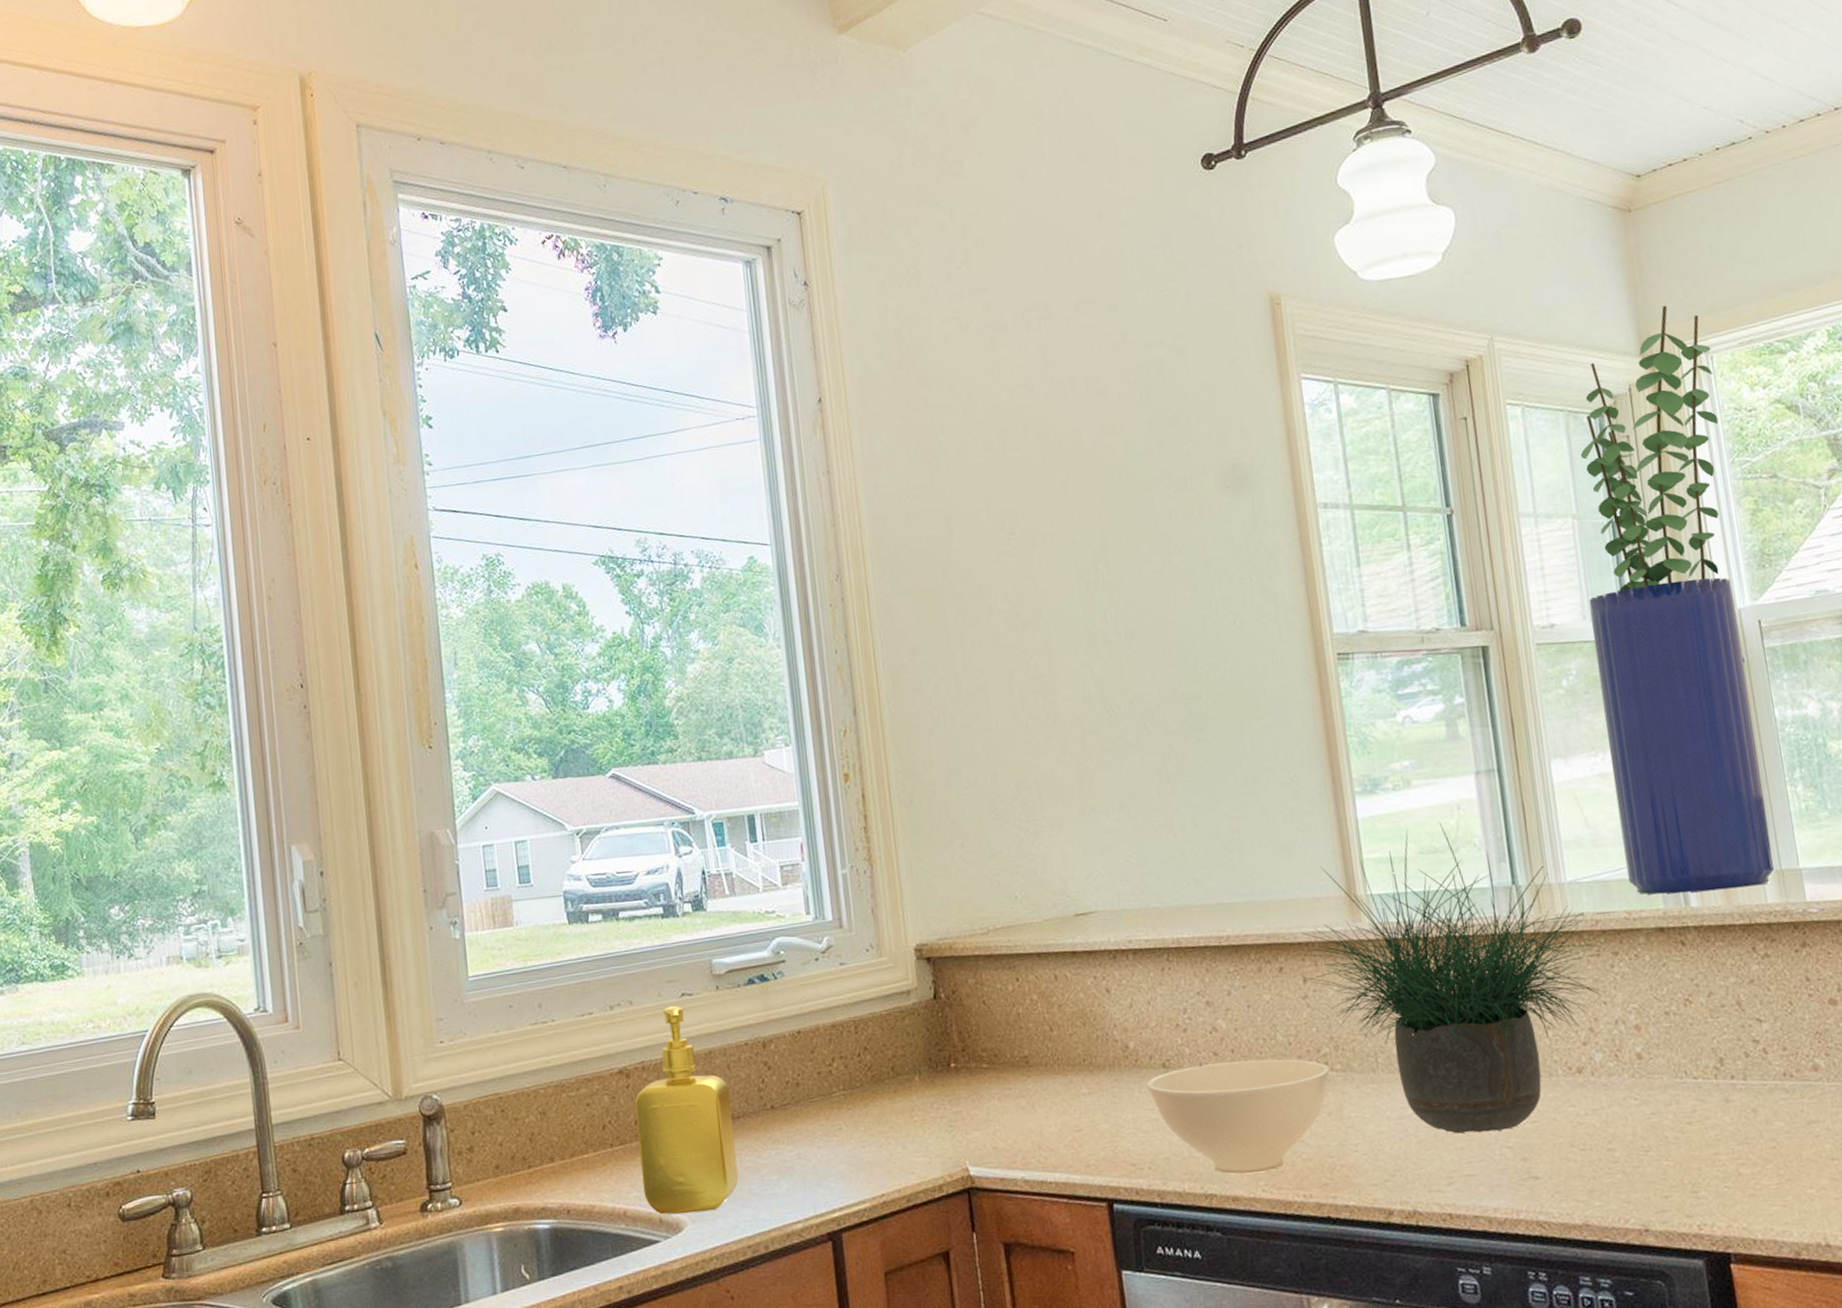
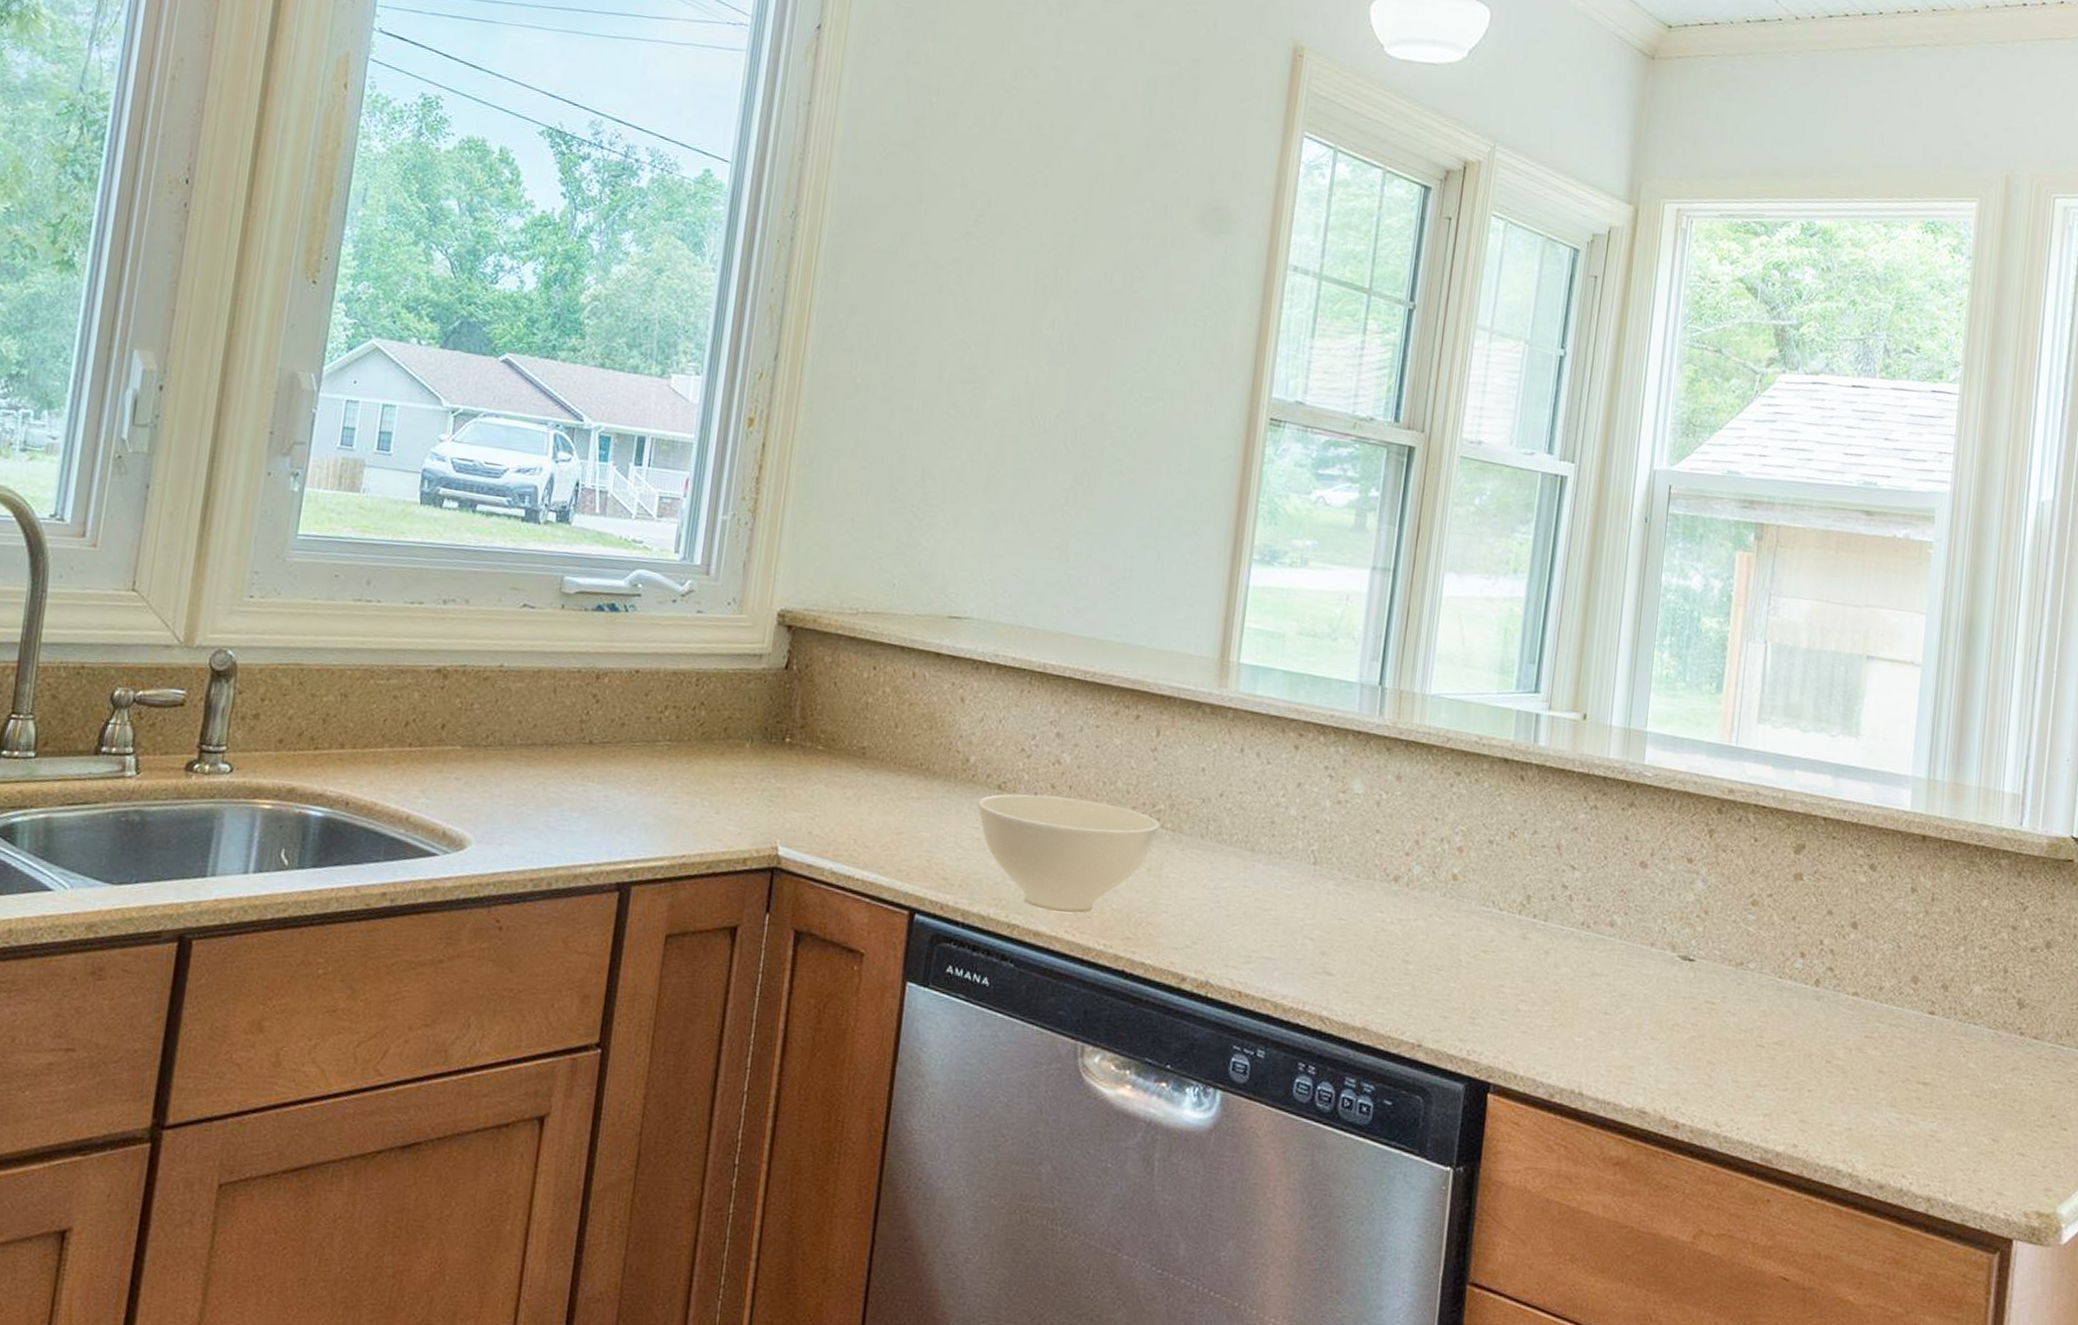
soap dispenser: present [634,1006,739,1215] -> none [432,615,550,835]
potted plant: present [1302,821,1616,1134] -> none [1155,607,1468,922]
vase: present [1580,305,1775,895] -> none [1488,159,1693,739]

